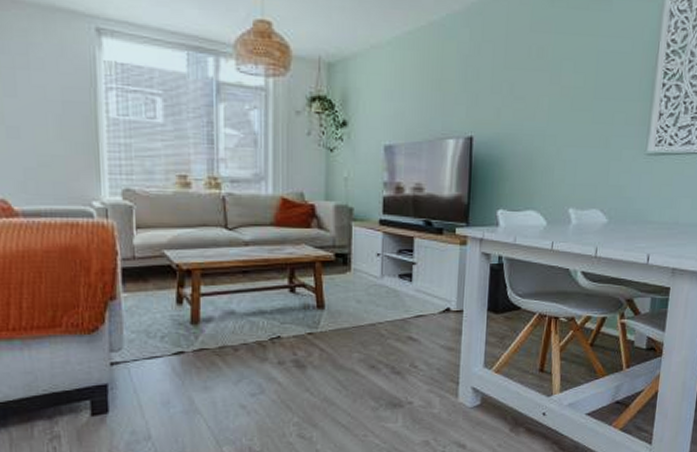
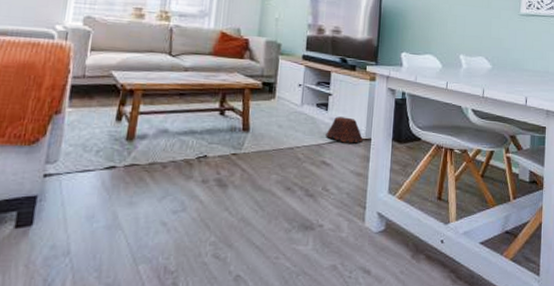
woven basket: none [411,288,454,316] -> present [326,116,363,143]

